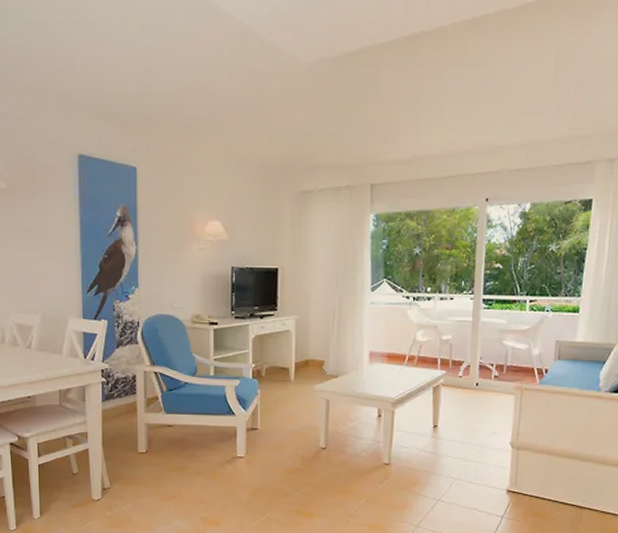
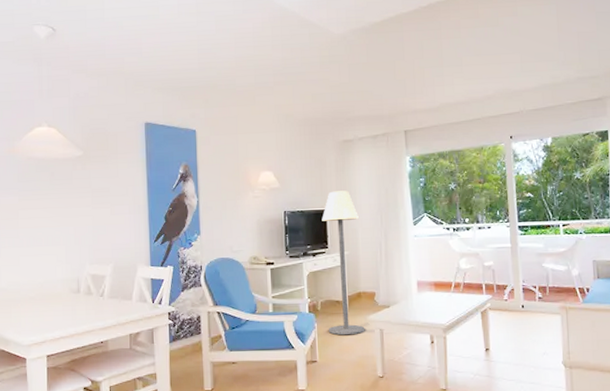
floor lamp: none [271,248,313,404] -> present [322,190,365,335]

